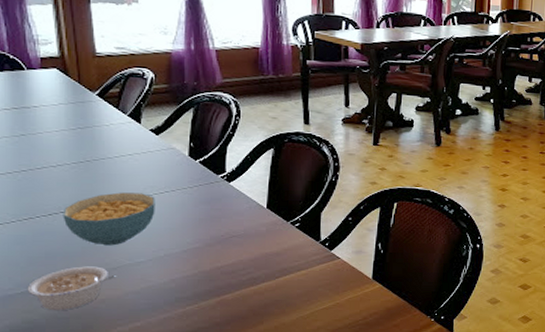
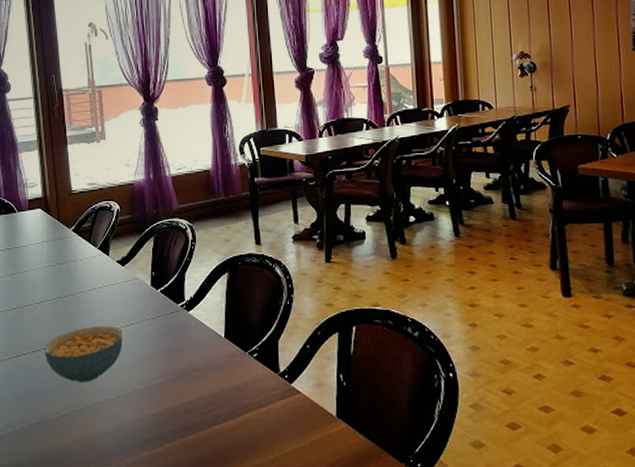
legume: present [27,266,115,311] -> none [14,405,89,453]

